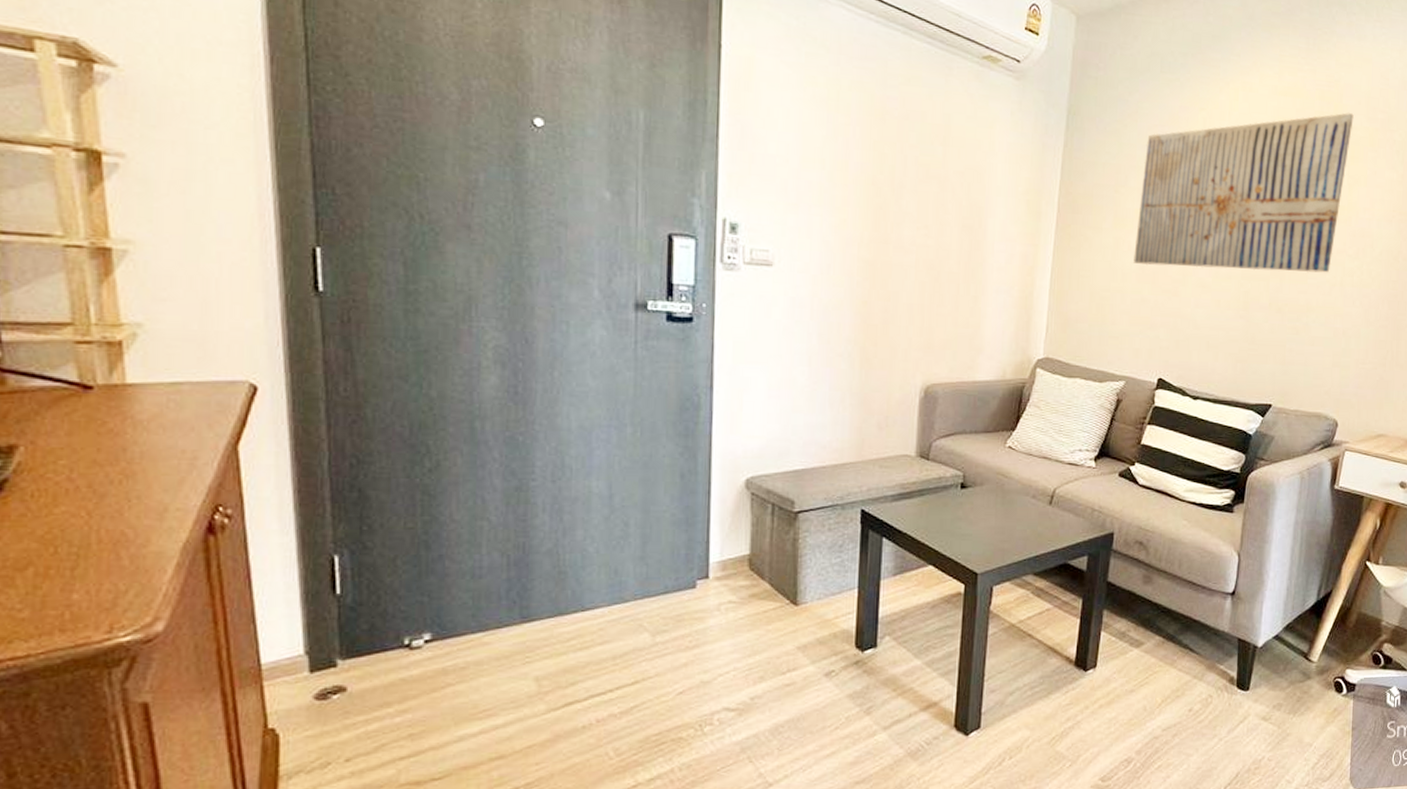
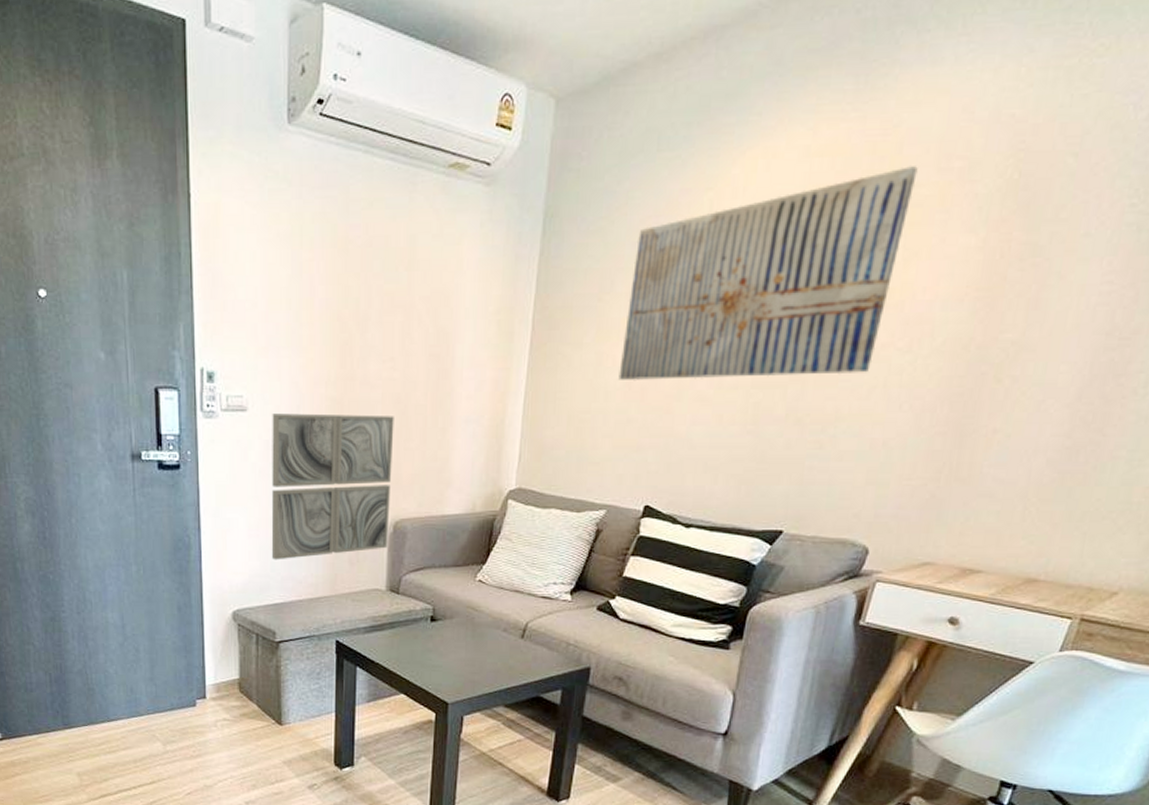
wall art: none [793,271,927,424] -> present [271,413,394,560]

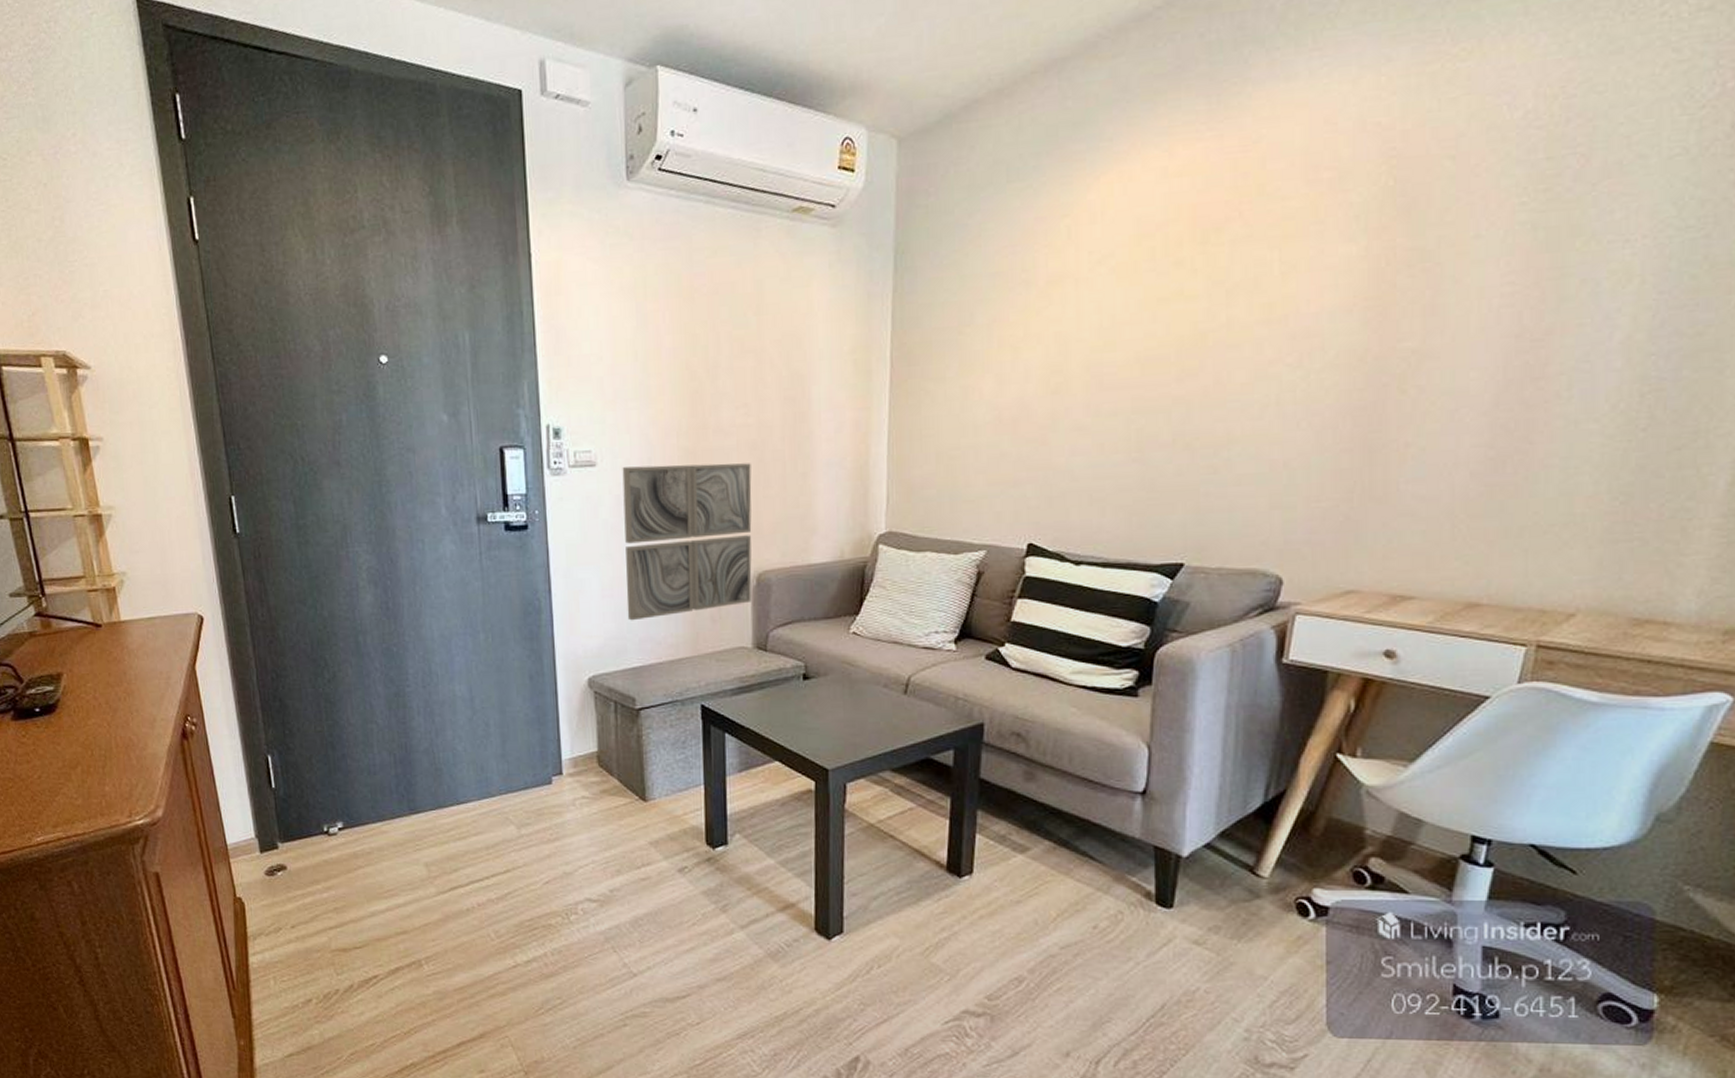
wall art: present [618,165,918,381] -> none [987,179,1284,414]

